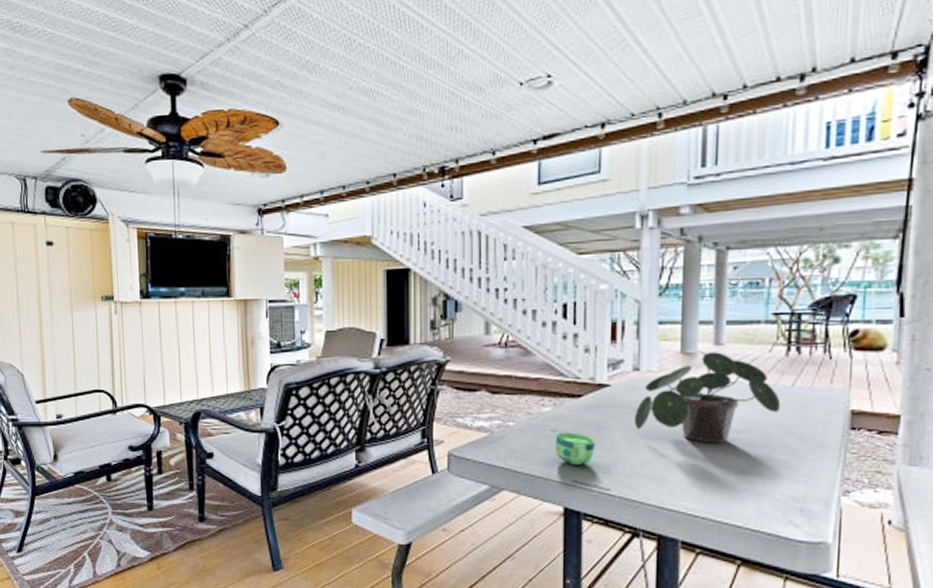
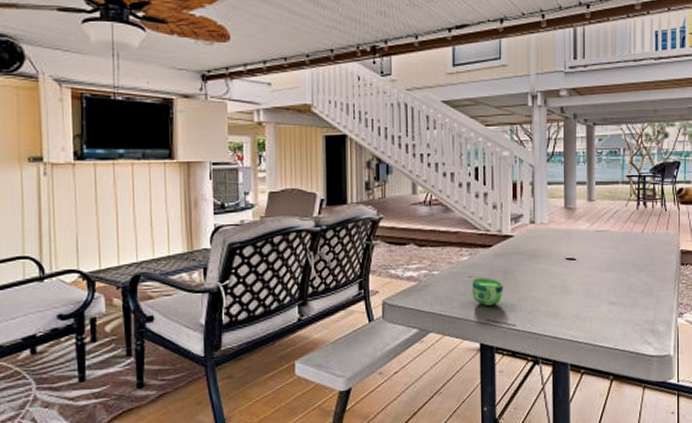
potted plant: present [635,351,781,443] -> none [533,206,635,281]

